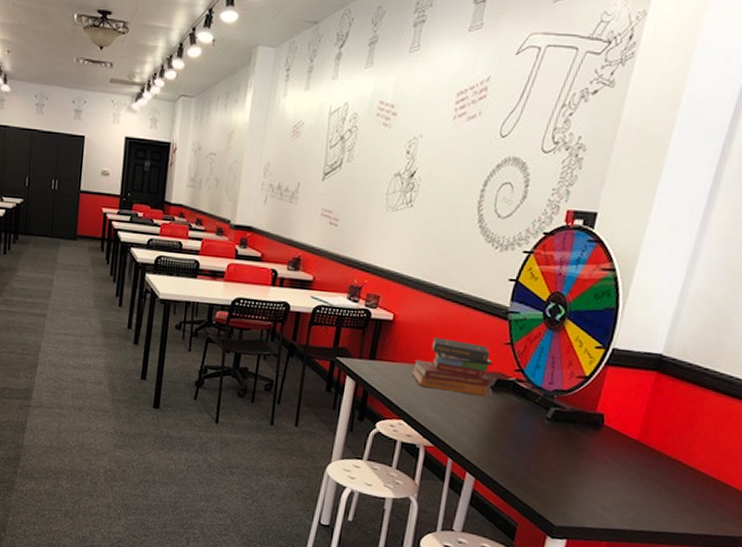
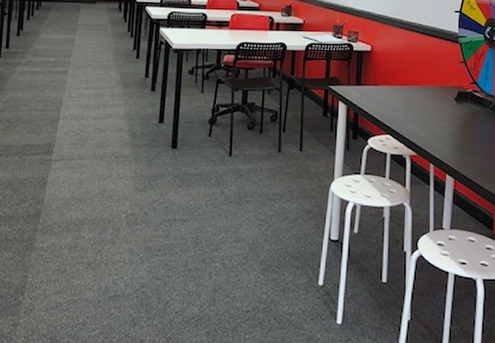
books: present [412,336,493,397] -> none [392,61,453,108]

